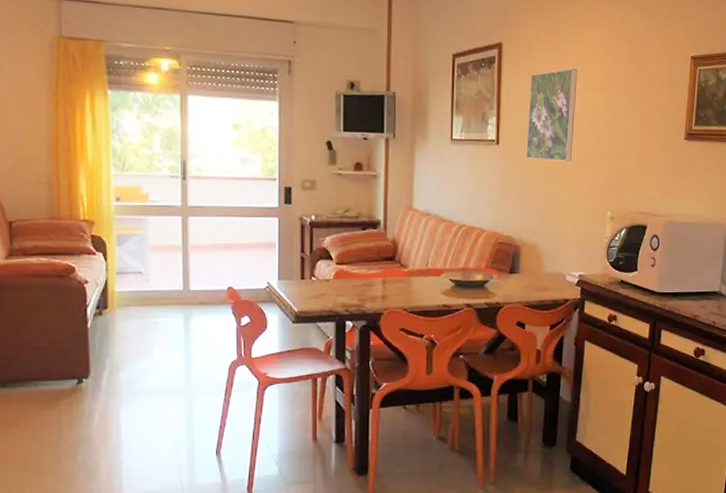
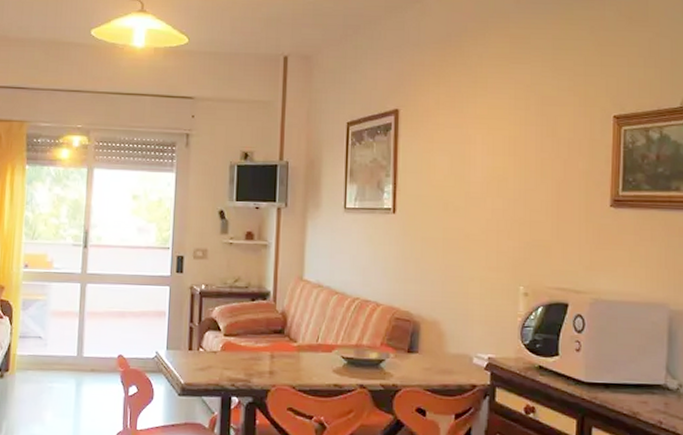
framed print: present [526,68,578,162] -> none [425,132,482,231]

